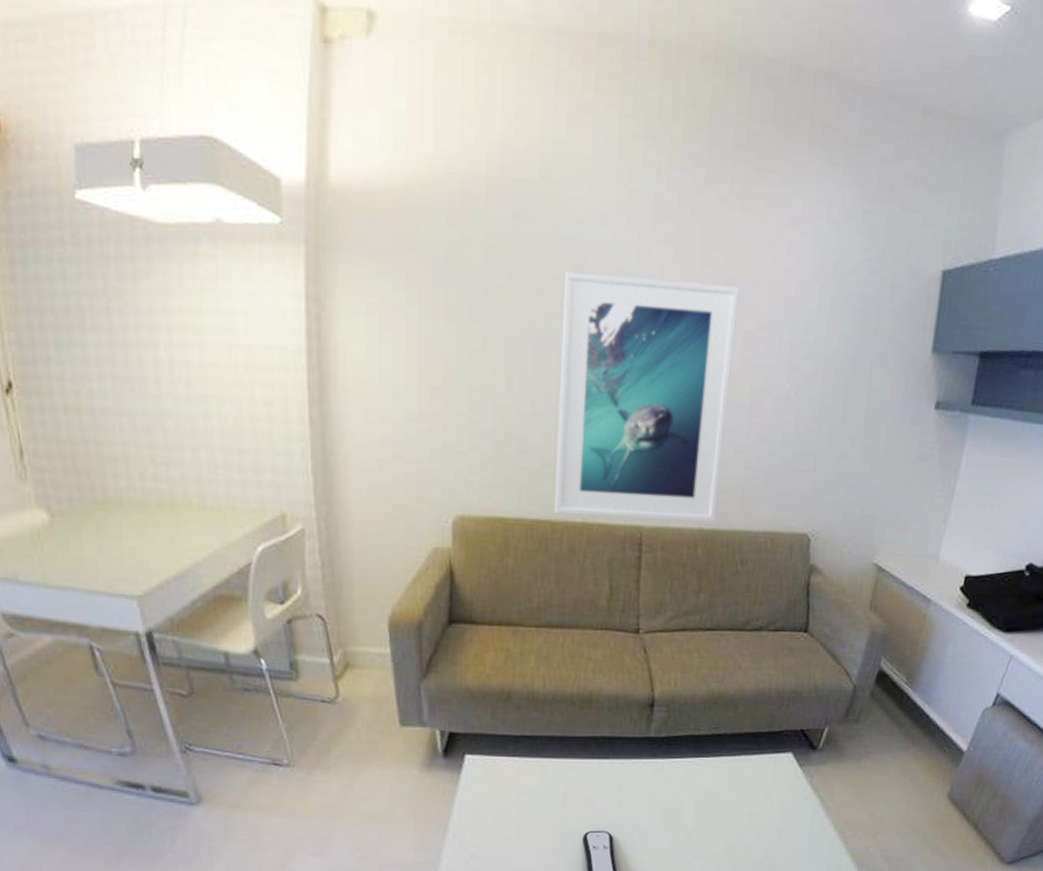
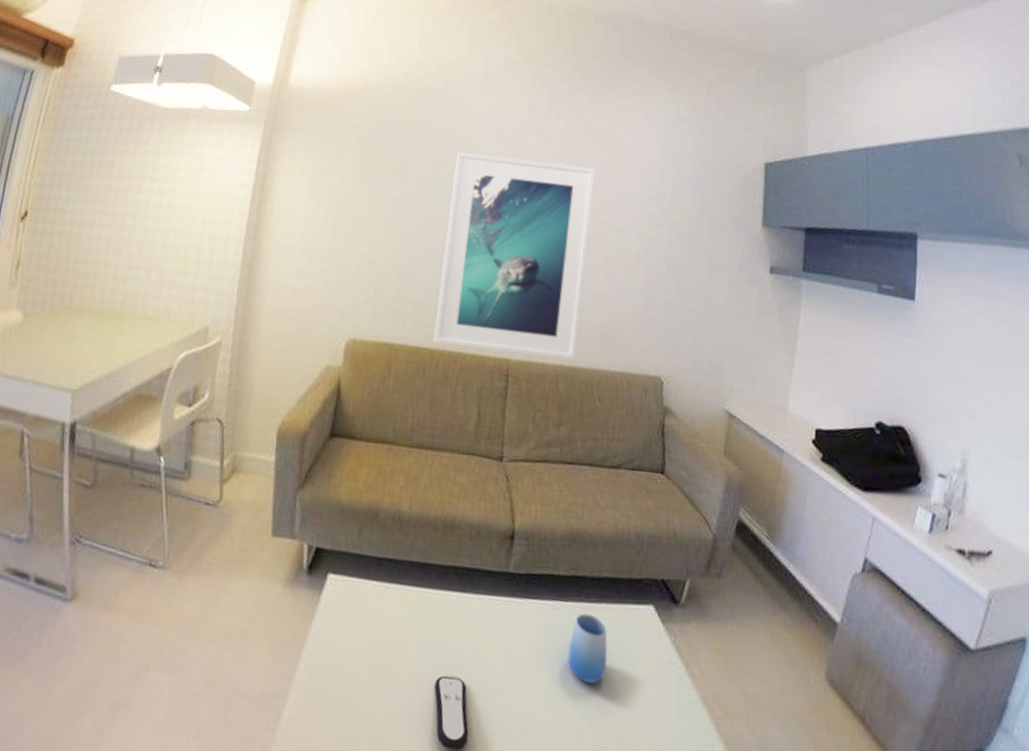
cup: none [709,766,748,823] -> present [568,613,608,684]

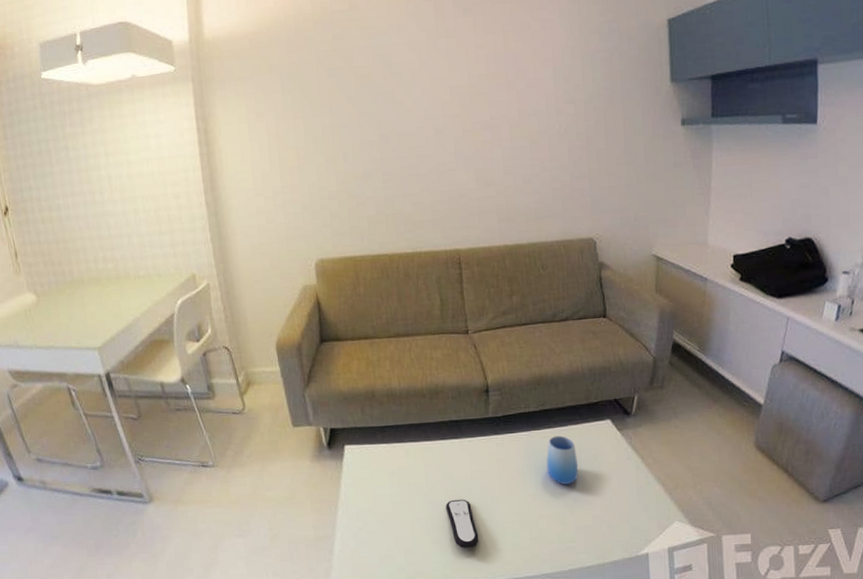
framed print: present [433,151,596,361] -> none [376,58,517,248]

